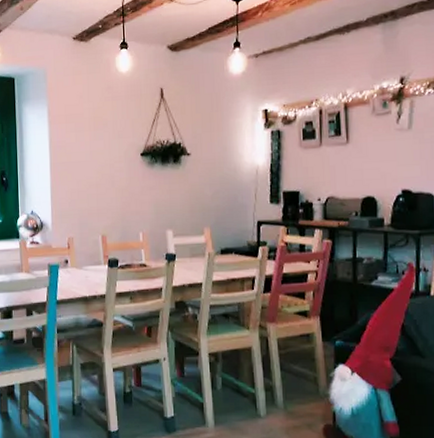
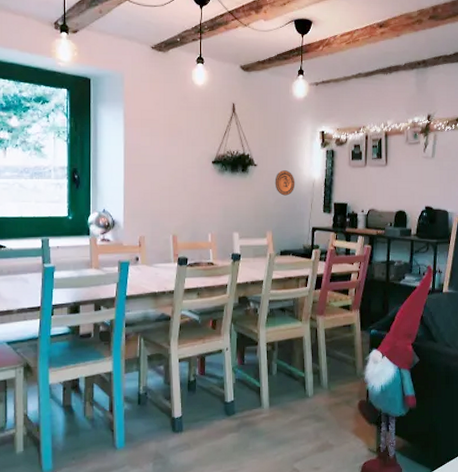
decorative plate: none [211,158,236,187] -> present [275,170,295,196]

